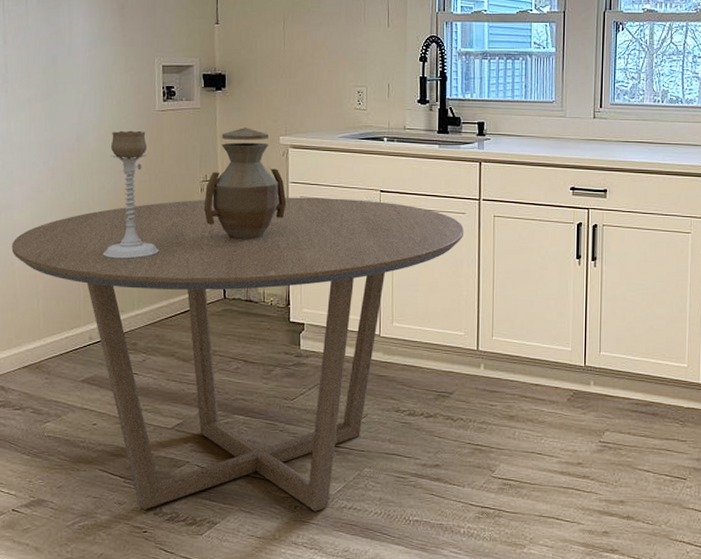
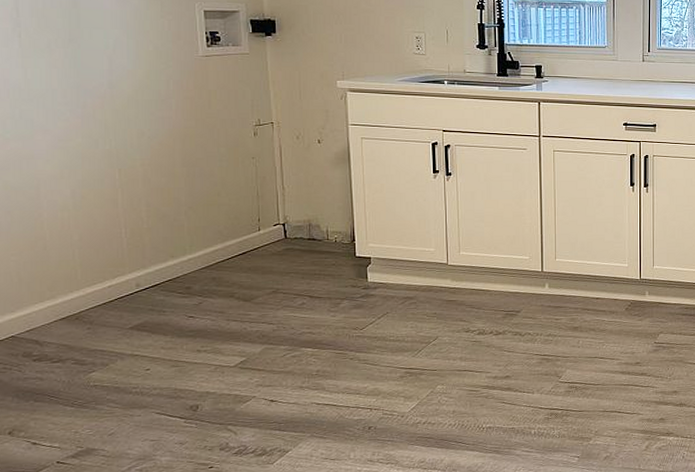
dining table: present [11,197,465,512] -> none [37,138,526,447]
candle holder: present [103,130,159,259] -> none [146,76,211,205]
vase: present [203,128,287,239] -> none [258,72,347,181]

